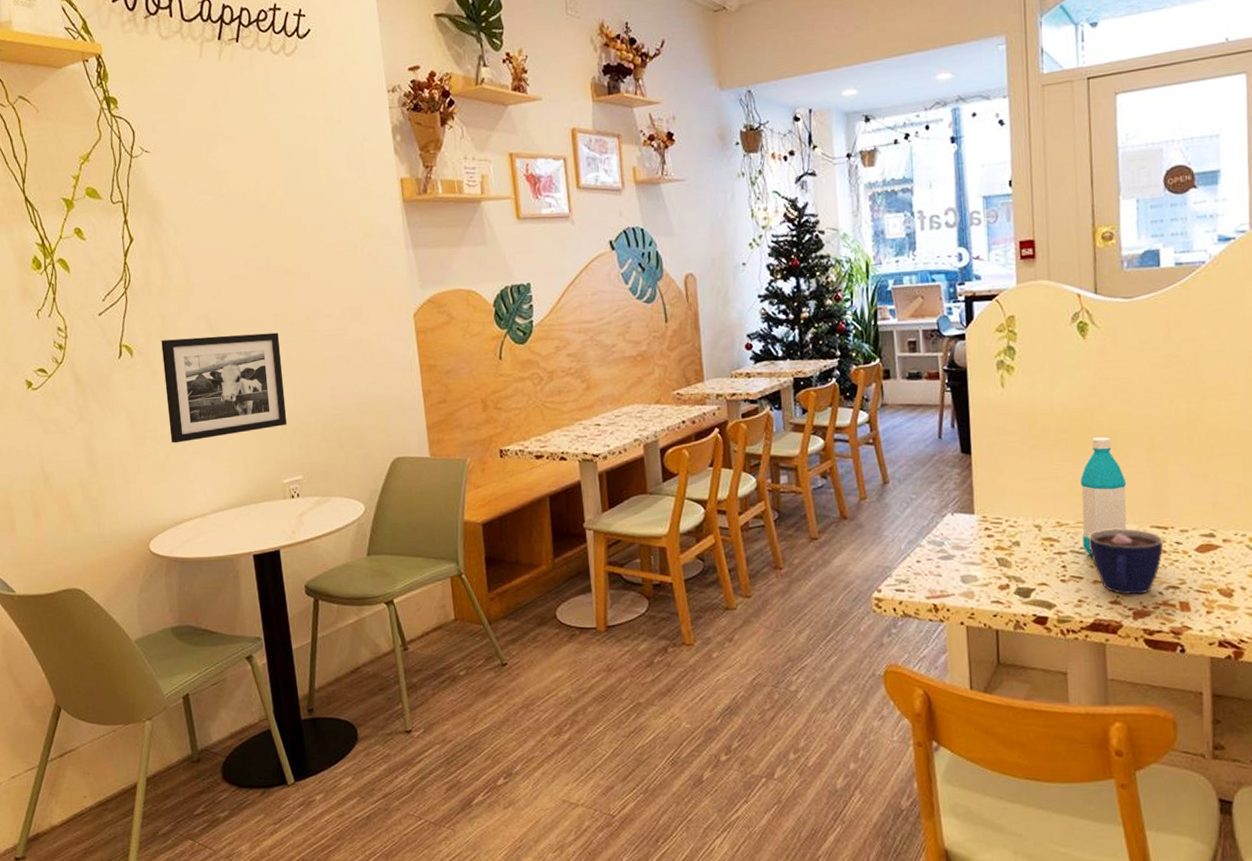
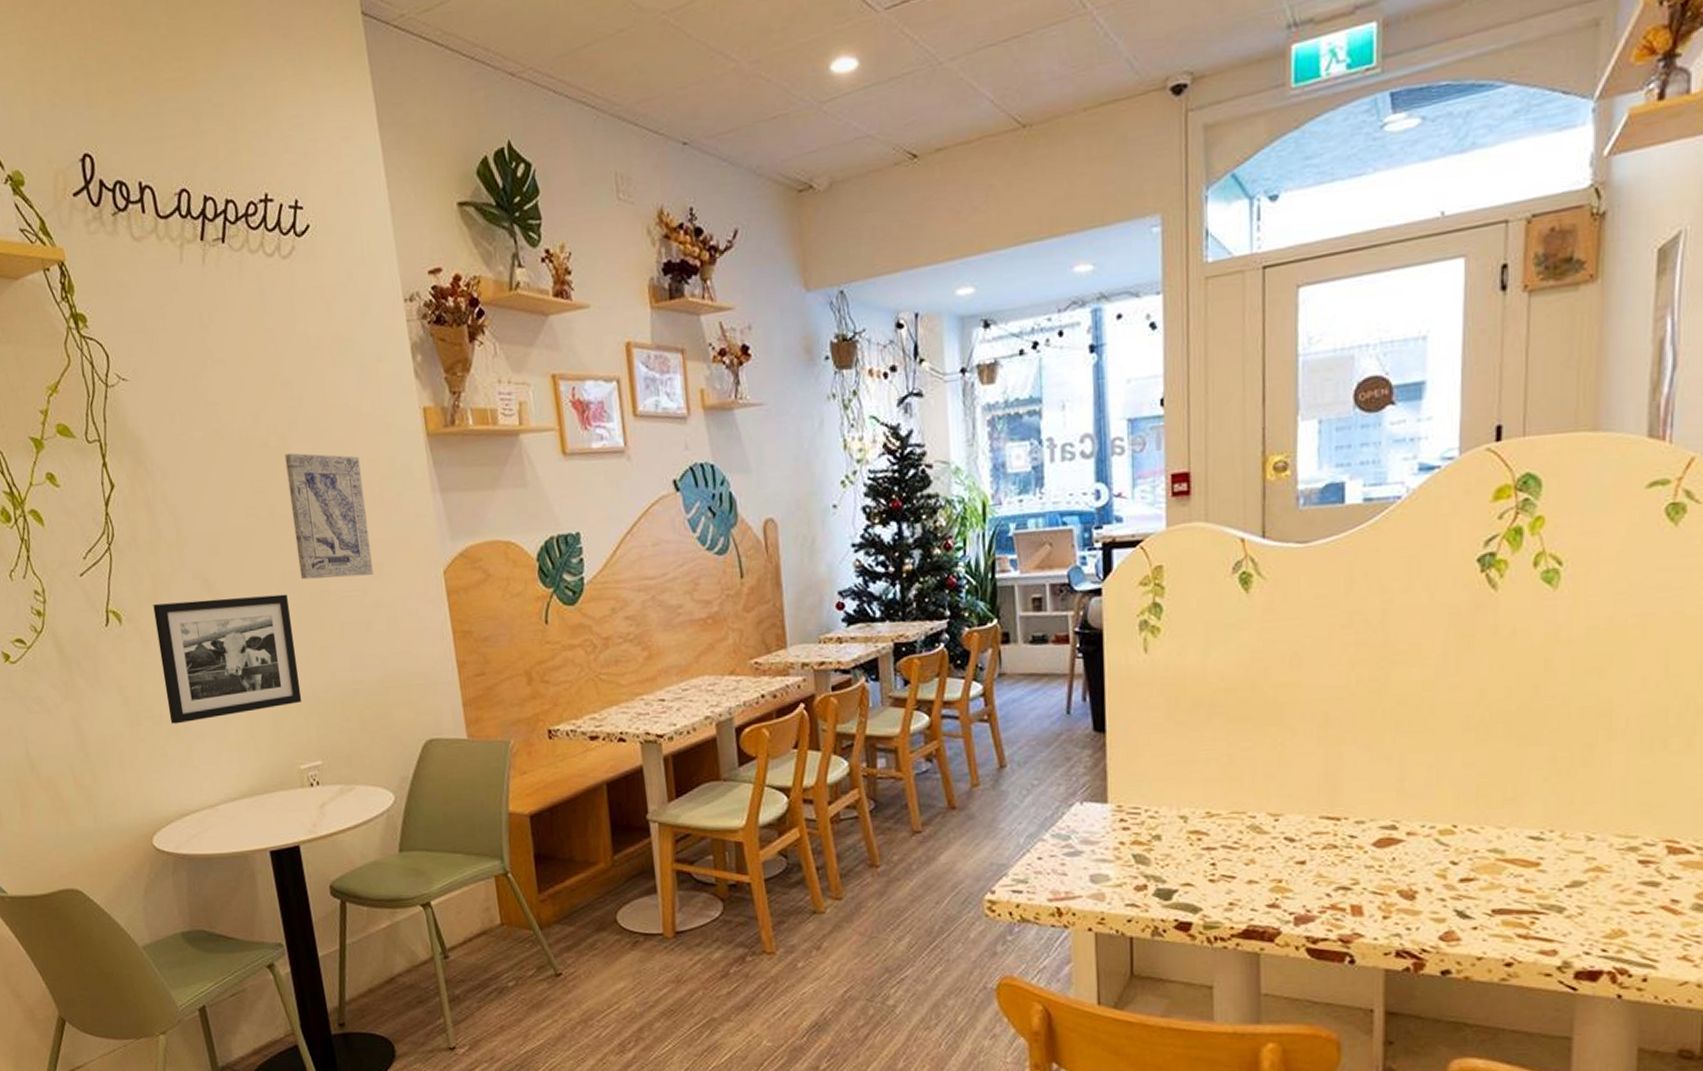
wall art: none [281,214,353,320] -> present [284,453,373,580]
water bottle: present [1080,437,1127,554] -> none [1237,711,1292,850]
cup: present [1088,528,1164,595] -> none [1243,819,1335,898]

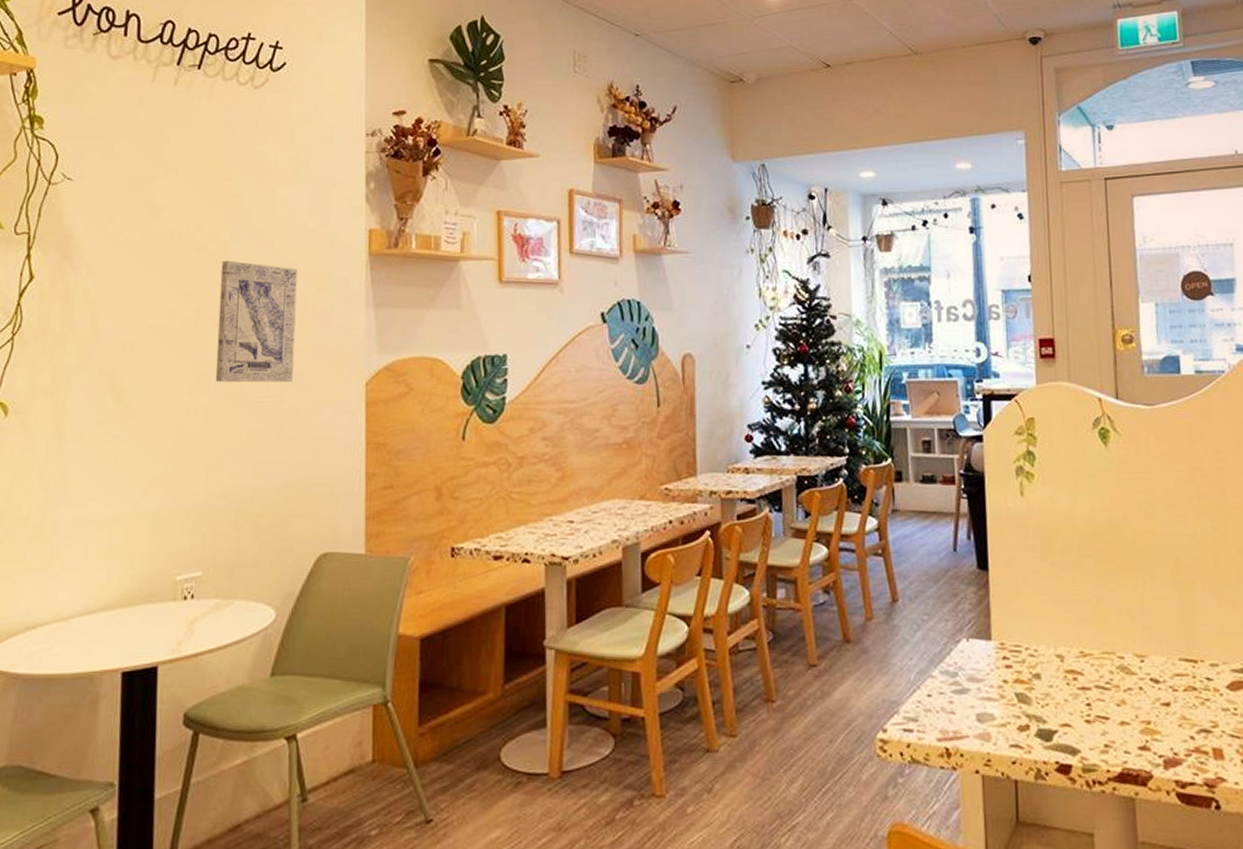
picture frame: present [153,594,302,724] -> none [37,396,197,526]

